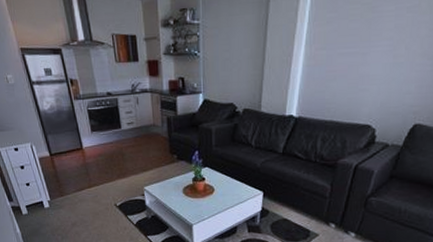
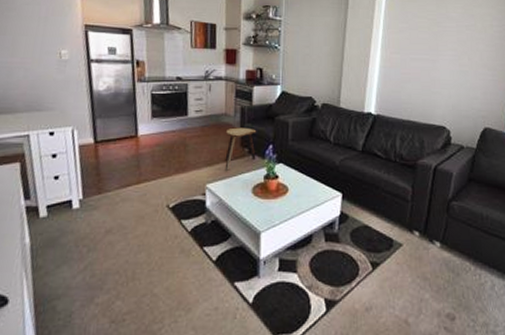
stool: none [155,136,184,175] -> present [224,127,257,171]

